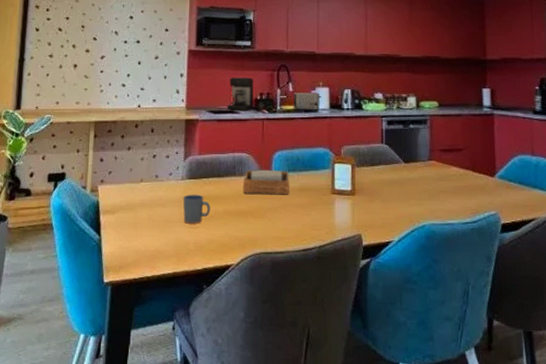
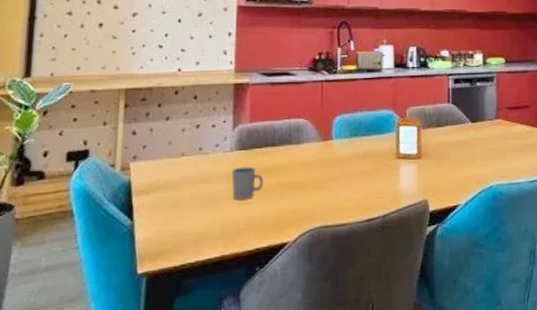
coffee maker: present [228,77,254,111] -> none [283,36,312,73]
napkin holder: present [242,169,289,195] -> none [299,135,351,163]

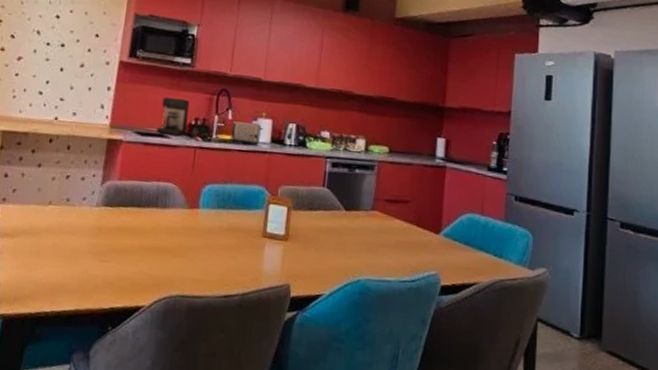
mug: present [231,166,264,200] -> none [93,223,127,258]
coffee maker: none [283,36,312,73] -> present [157,97,190,137]

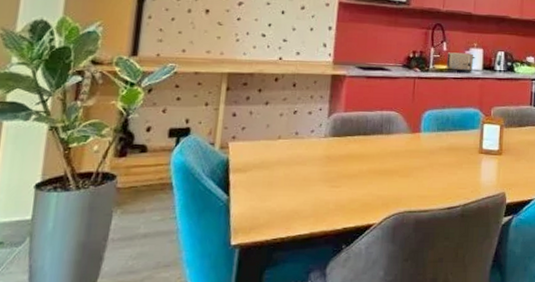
coffee maker: present [157,97,190,137] -> none [378,33,407,69]

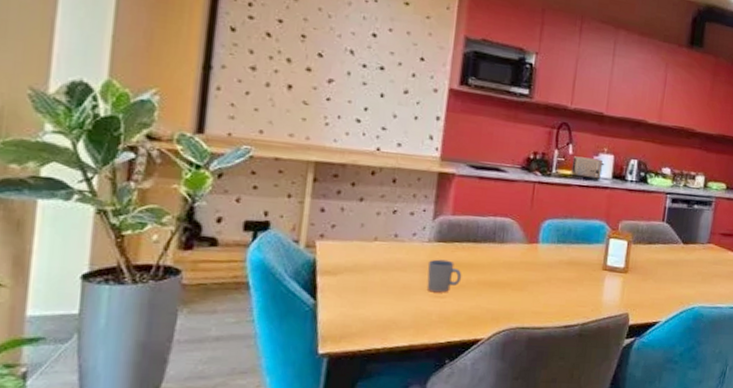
mug: none [324,152,355,183] -> present [426,259,462,293]

